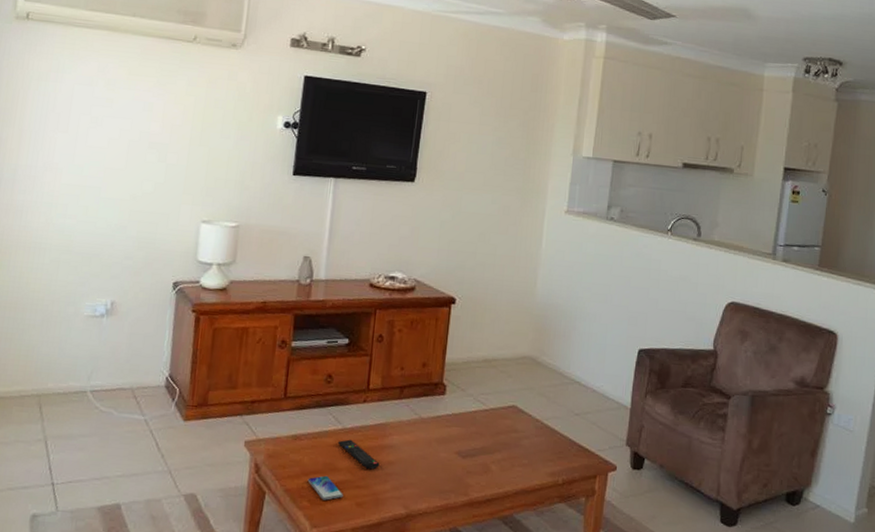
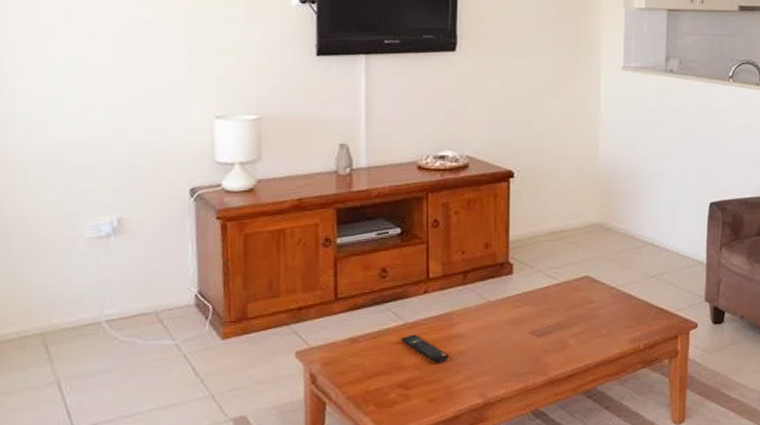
smartphone: present [307,475,343,501] -> none [371,375,413,402]

